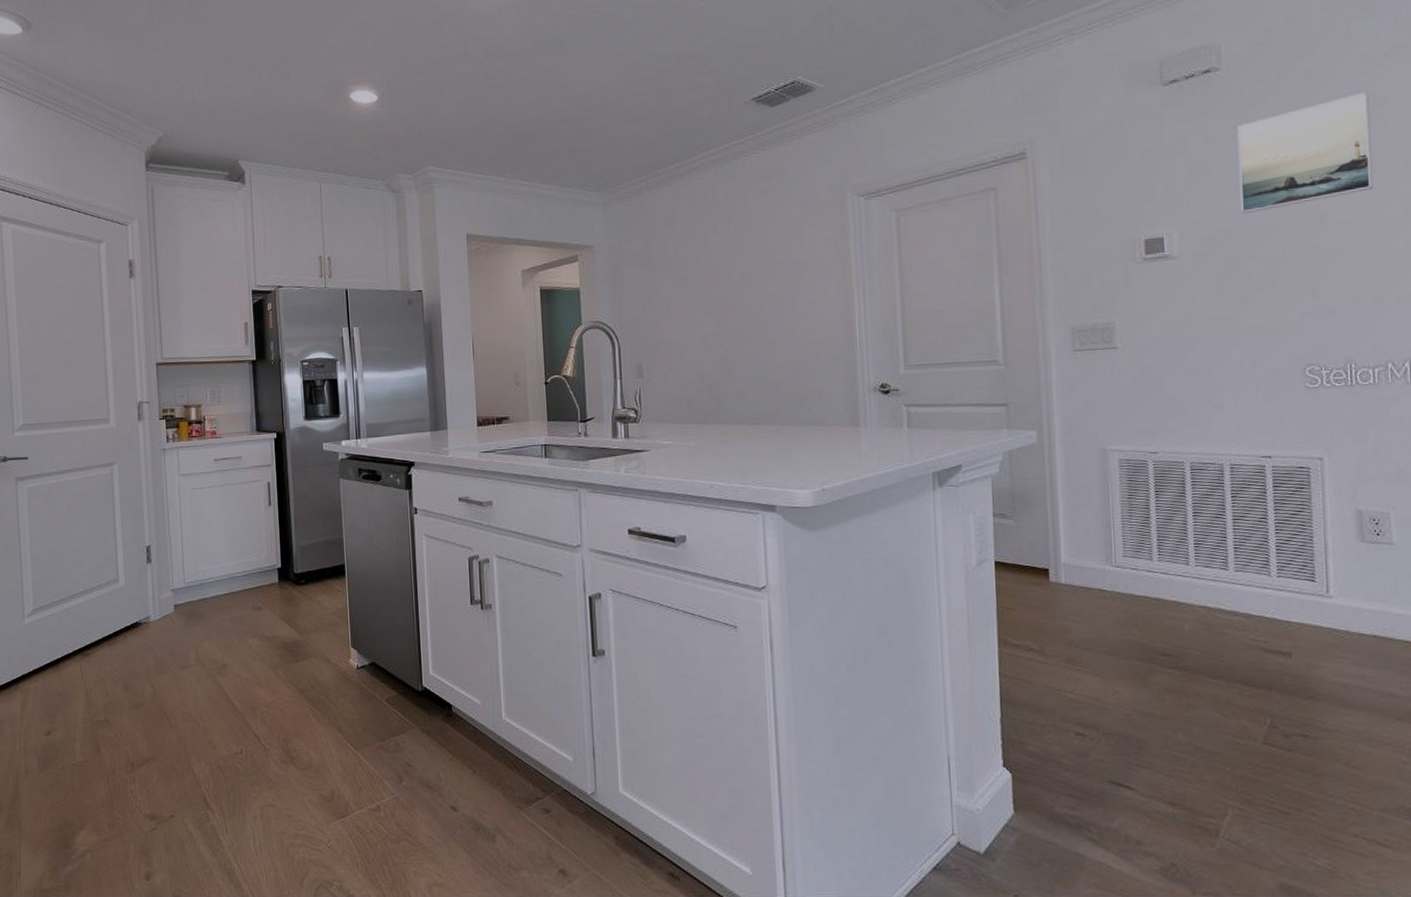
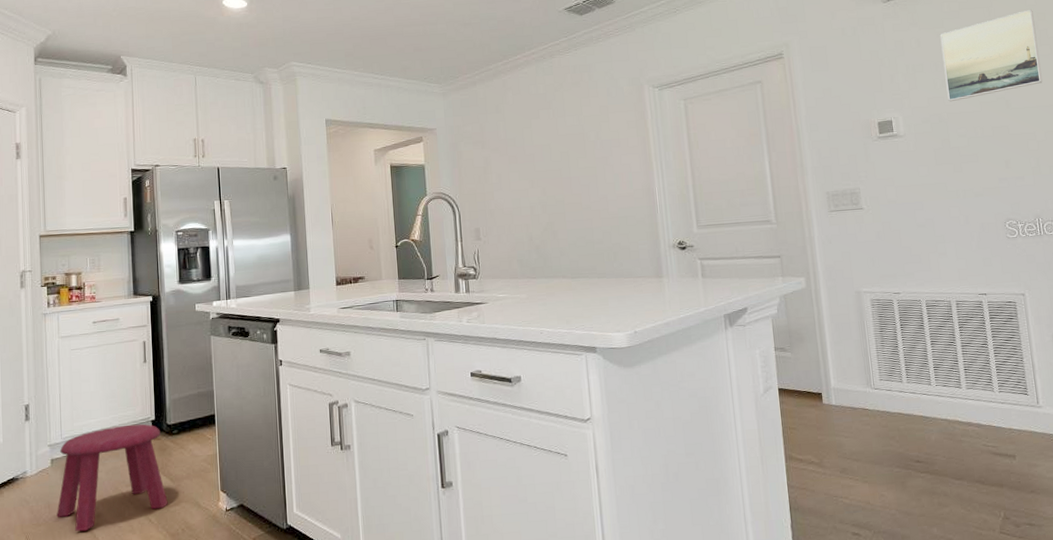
stool: none [181,571,296,682] -> present [57,423,168,531]

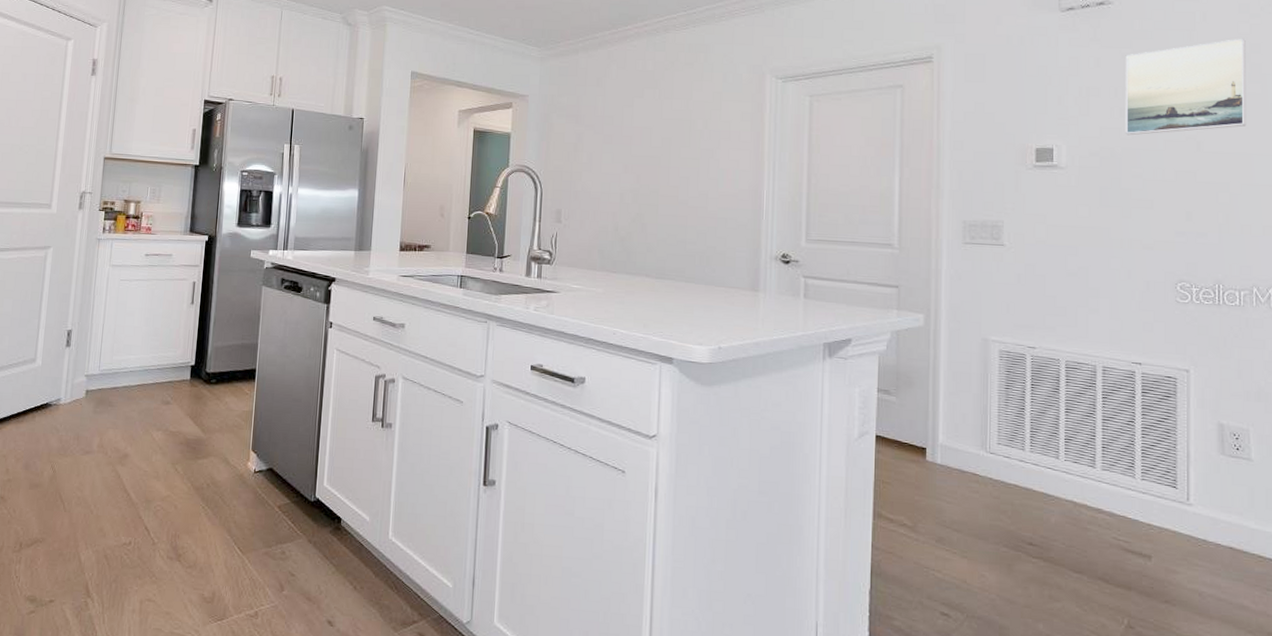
stool: present [57,423,168,531] -> none [84,366,198,470]

